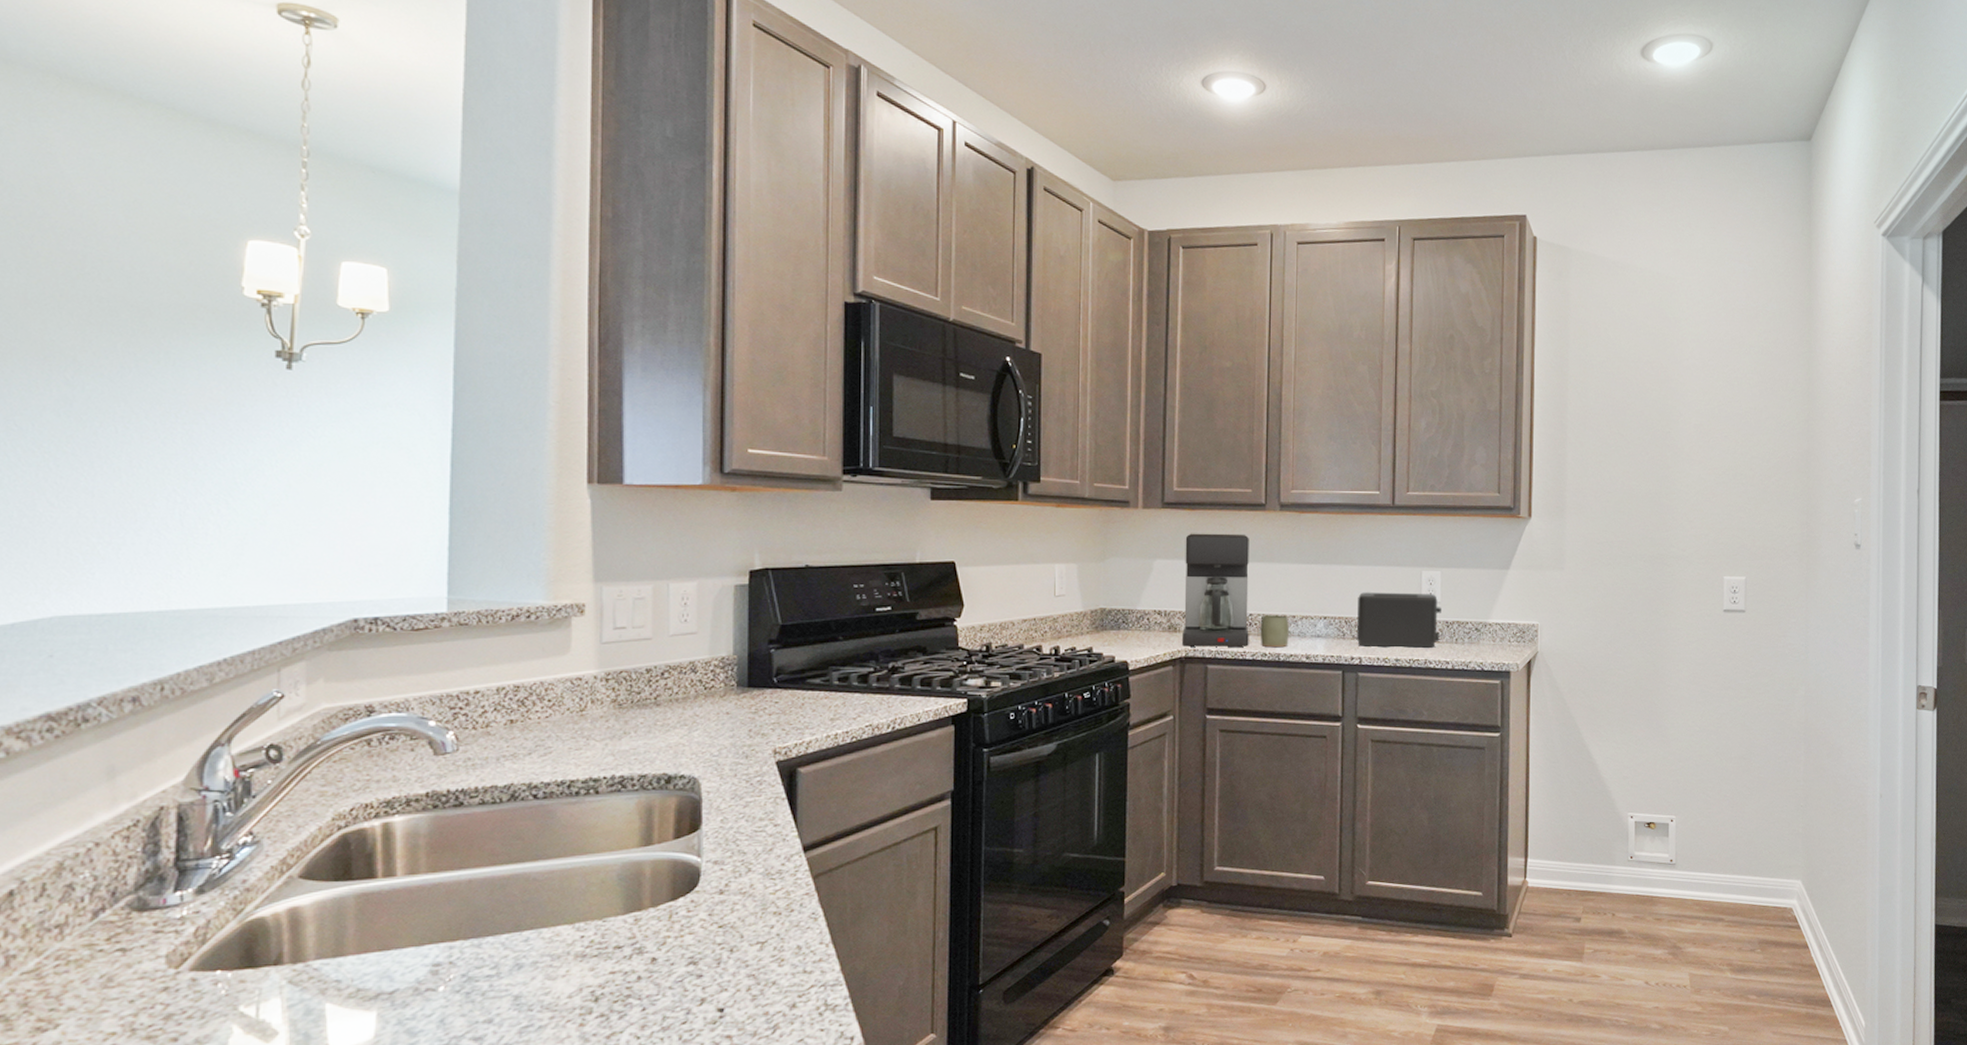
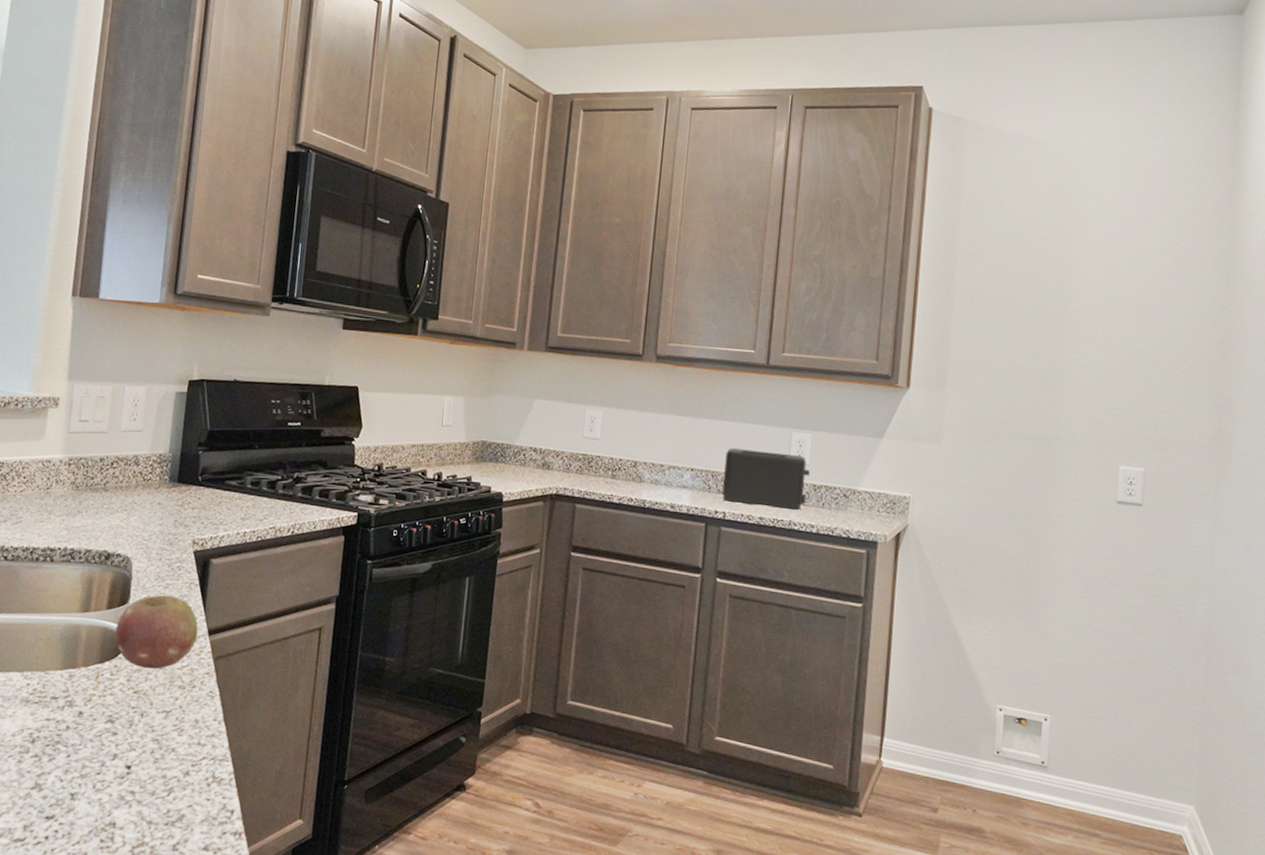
fruit: none [688,814,790,898] -> present [115,595,198,669]
coffee maker: present [1182,533,1249,647] -> none [554,377,625,490]
mug: present [1260,615,1290,648] -> none [628,461,657,495]

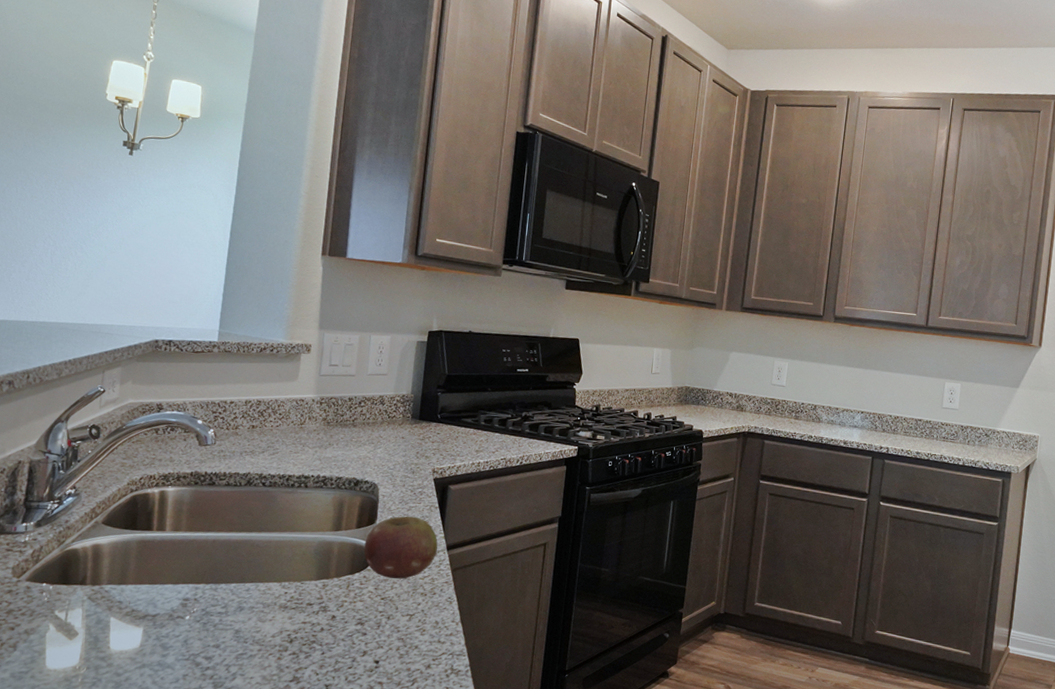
toaster: present [721,448,810,510] -> none [886,395,959,446]

